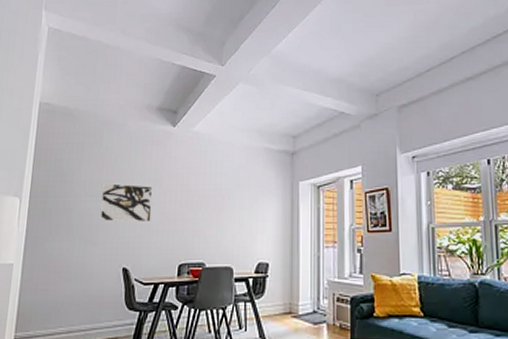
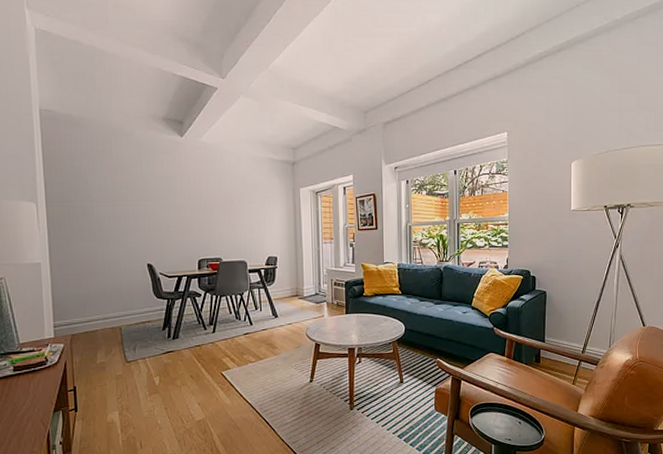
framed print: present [100,183,153,223] -> none [117,189,169,225]

